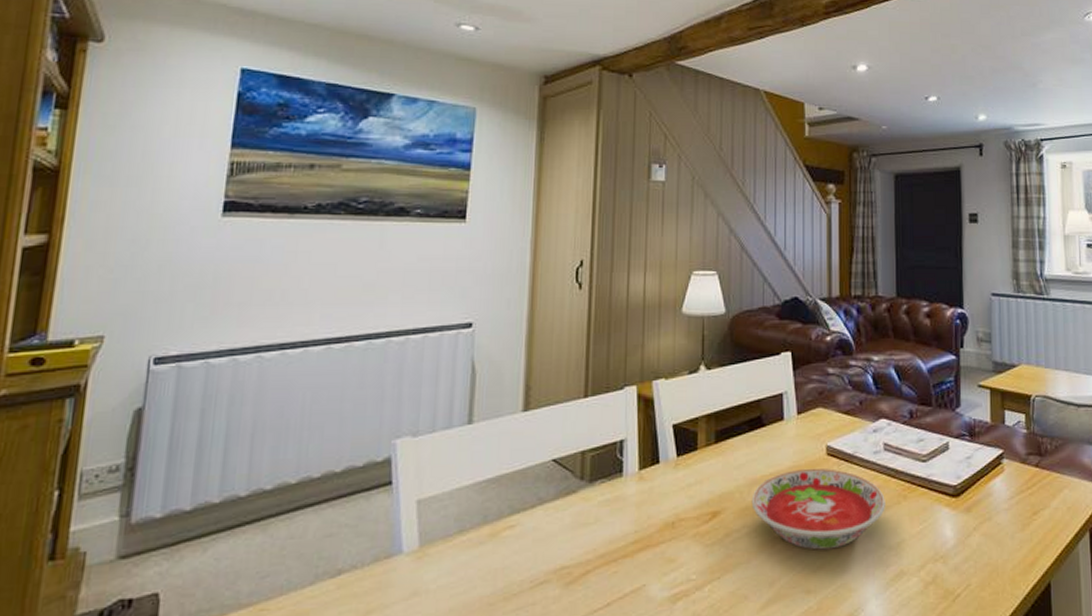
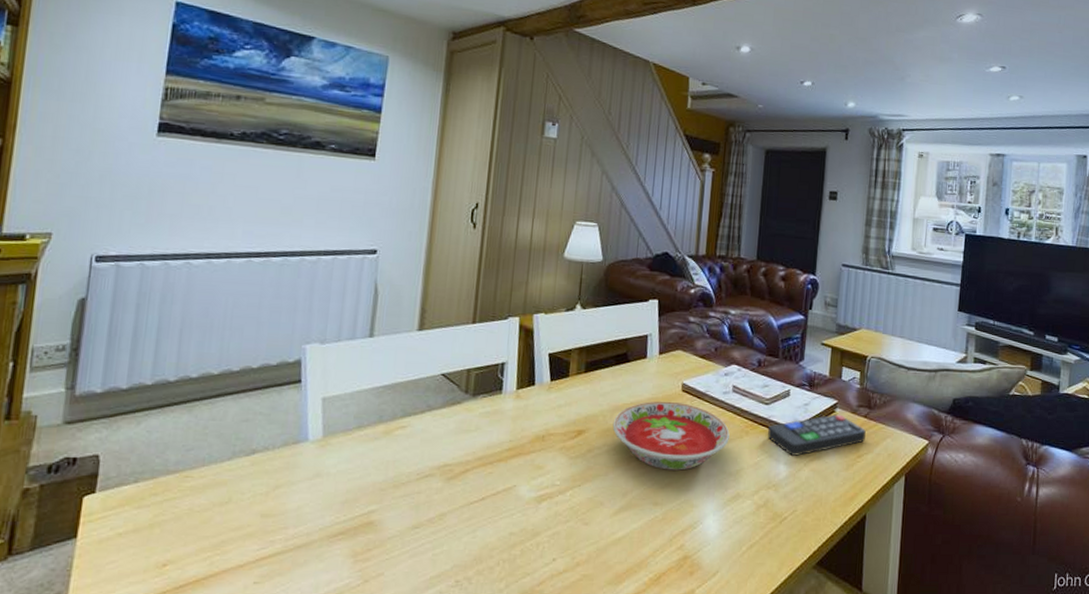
remote control: none [929,466,1039,520] -> present [768,414,866,456]

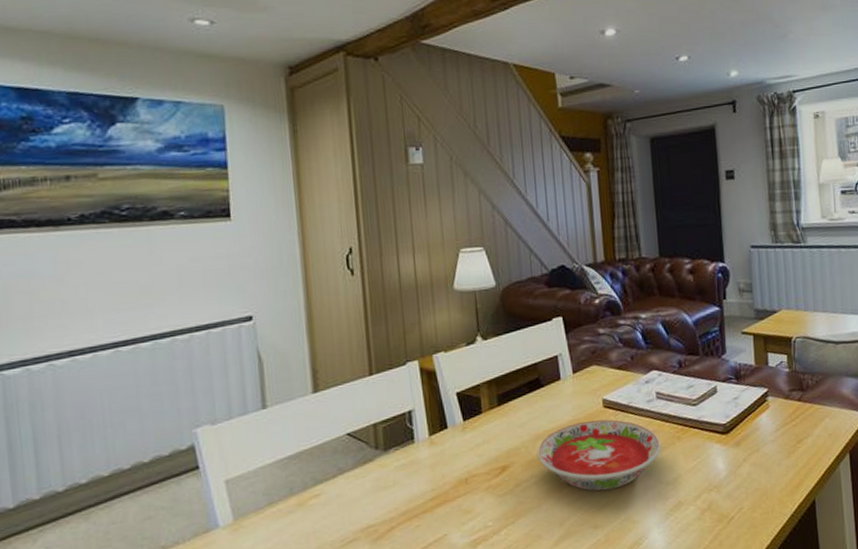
remote control: present [768,414,866,456] -> none [700,402,803,453]

